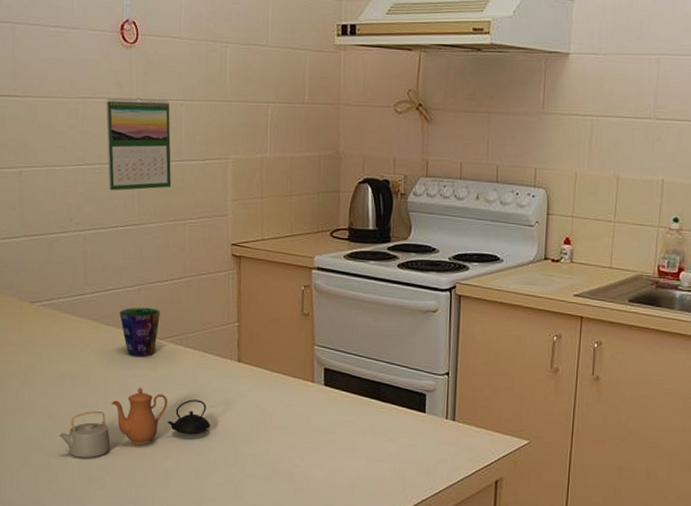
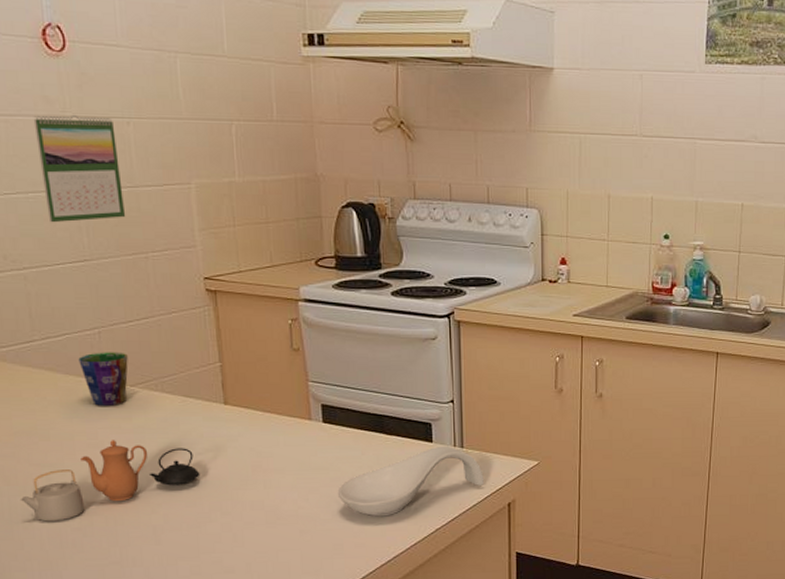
spoon rest: none [331,418,474,482] -> present [337,447,485,517]

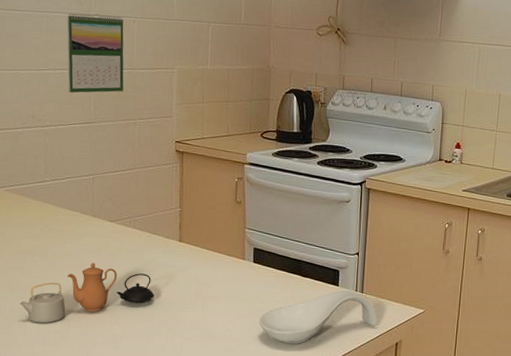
cup: present [78,352,128,406] -> none [76,193,112,236]

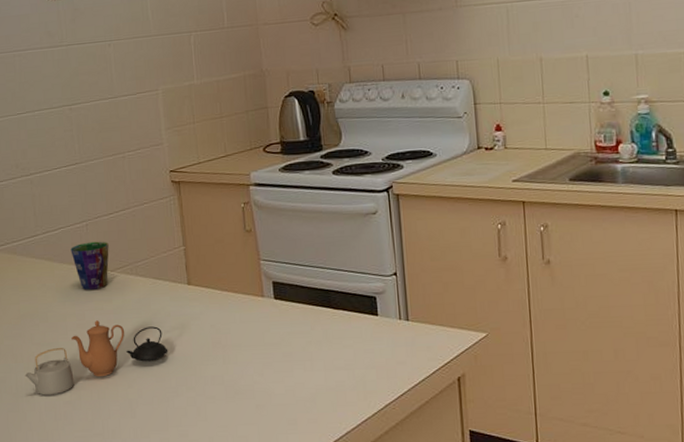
calendar: present [67,13,124,93] -> none [39,43,108,135]
cup: none [76,193,112,236] -> present [70,241,109,290]
spoon rest: present [258,290,378,344] -> none [289,320,433,392]

